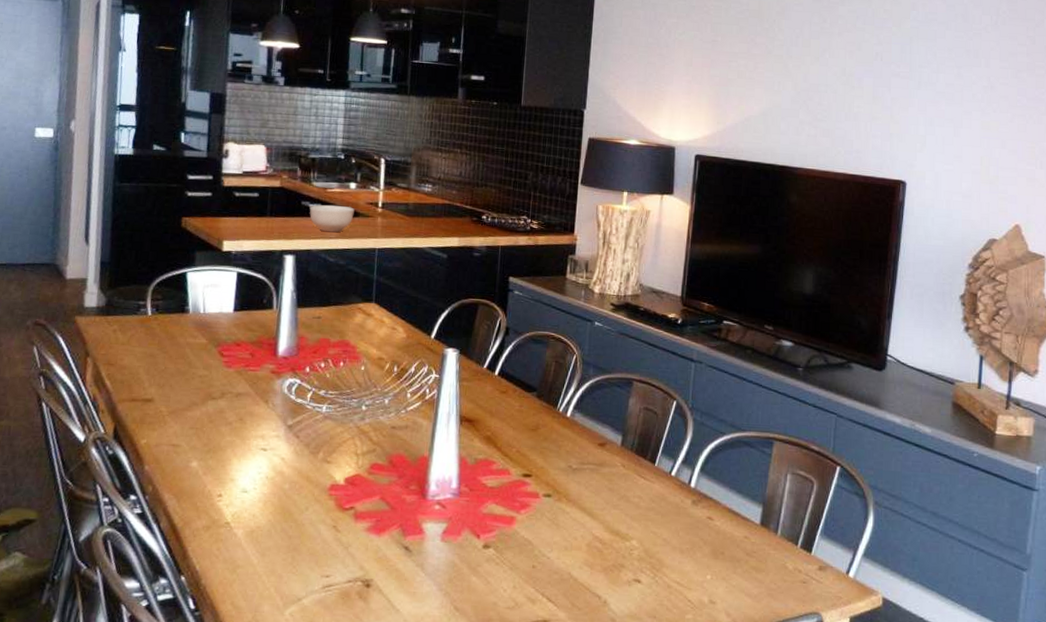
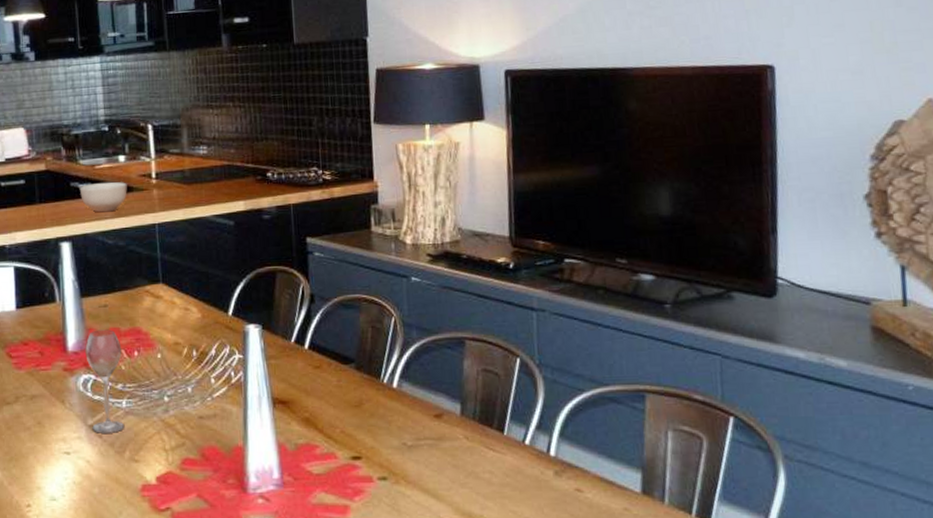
wineglass: none [291,339,329,435] -> present [85,329,125,433]

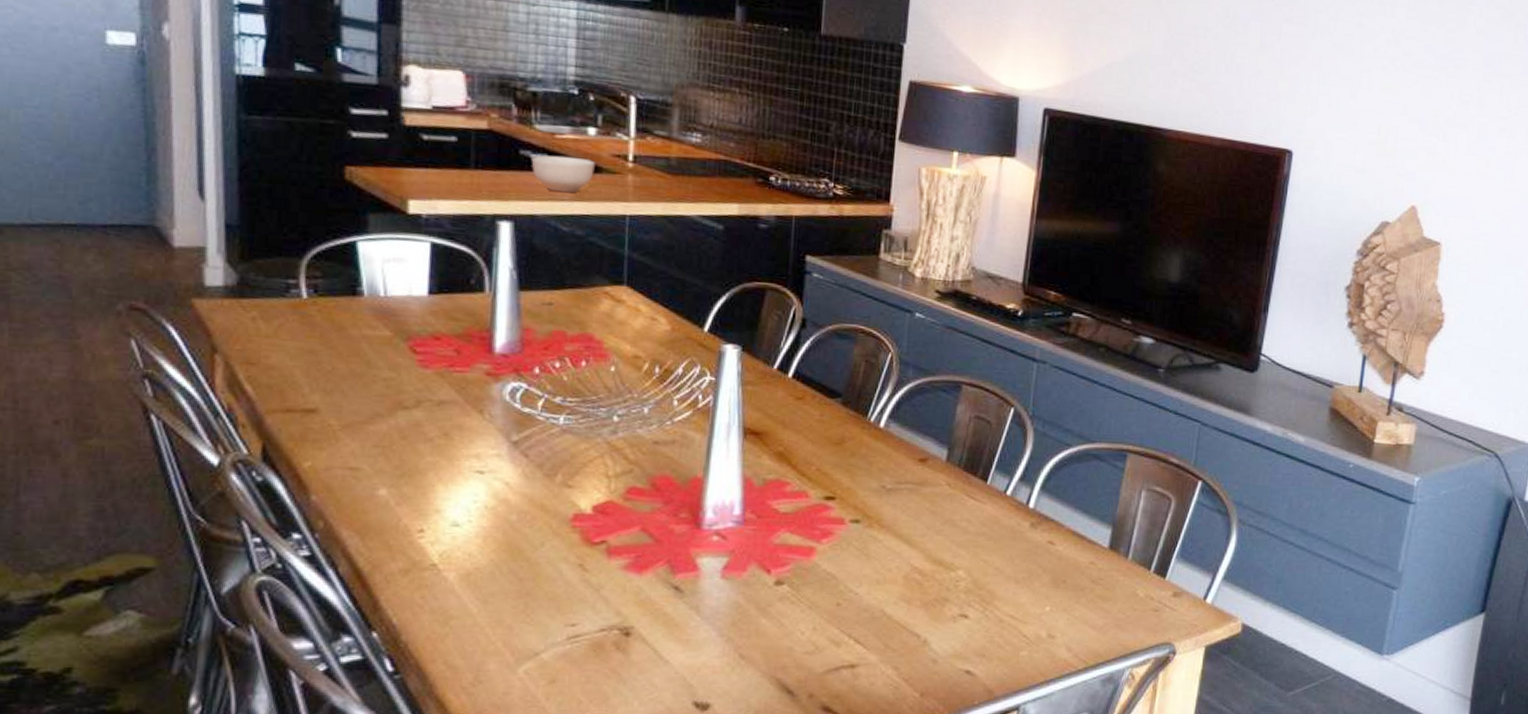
wineglass: present [85,329,125,433] -> none [516,331,566,453]

